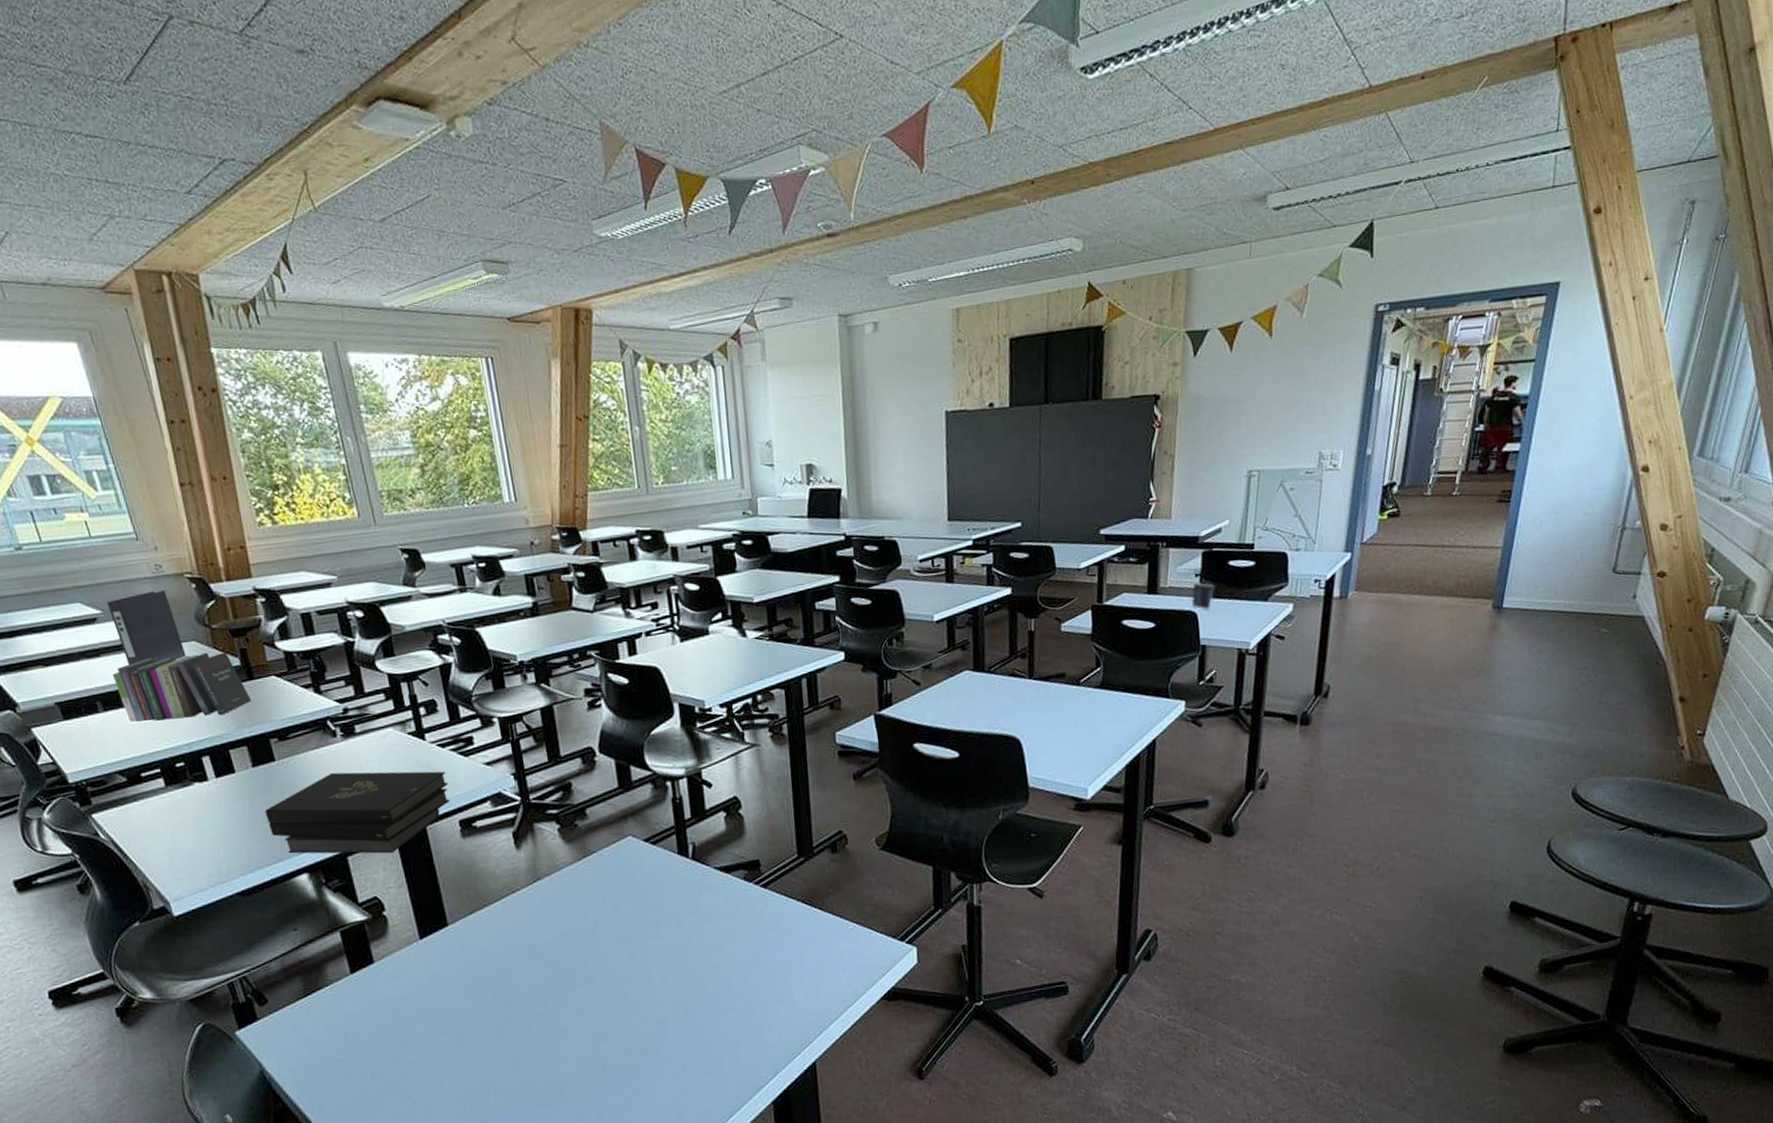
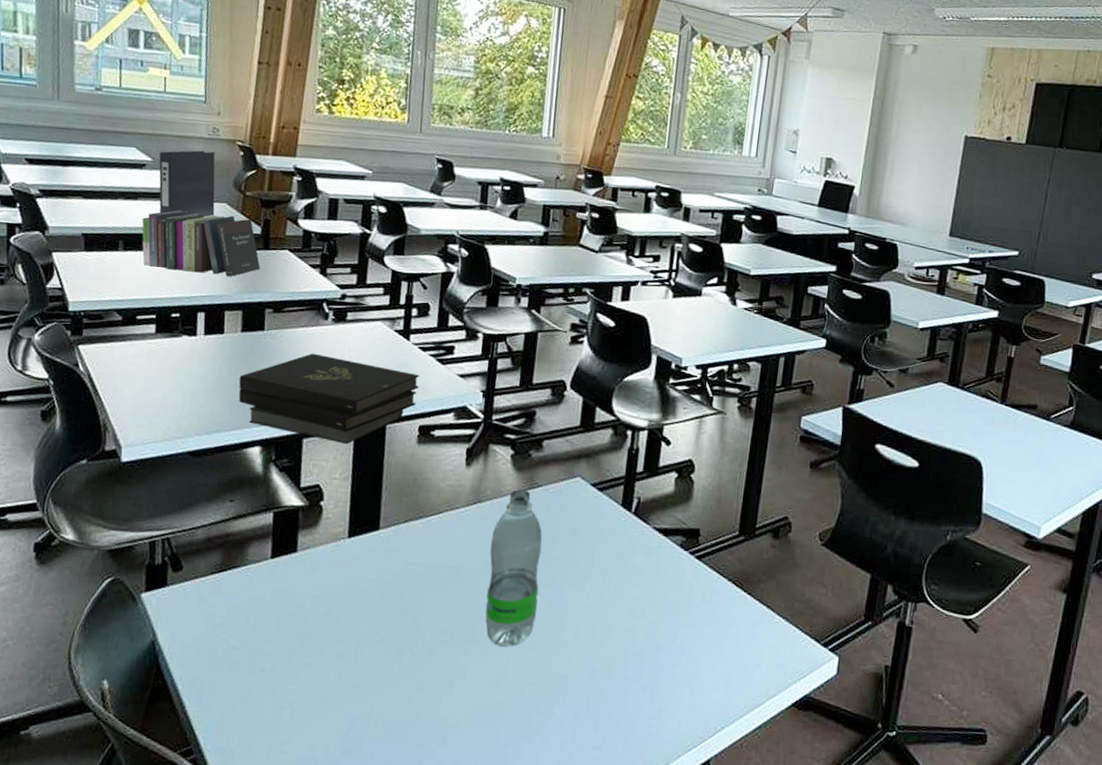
bottle: none [558,859,622,1006] -> present [485,489,543,647]

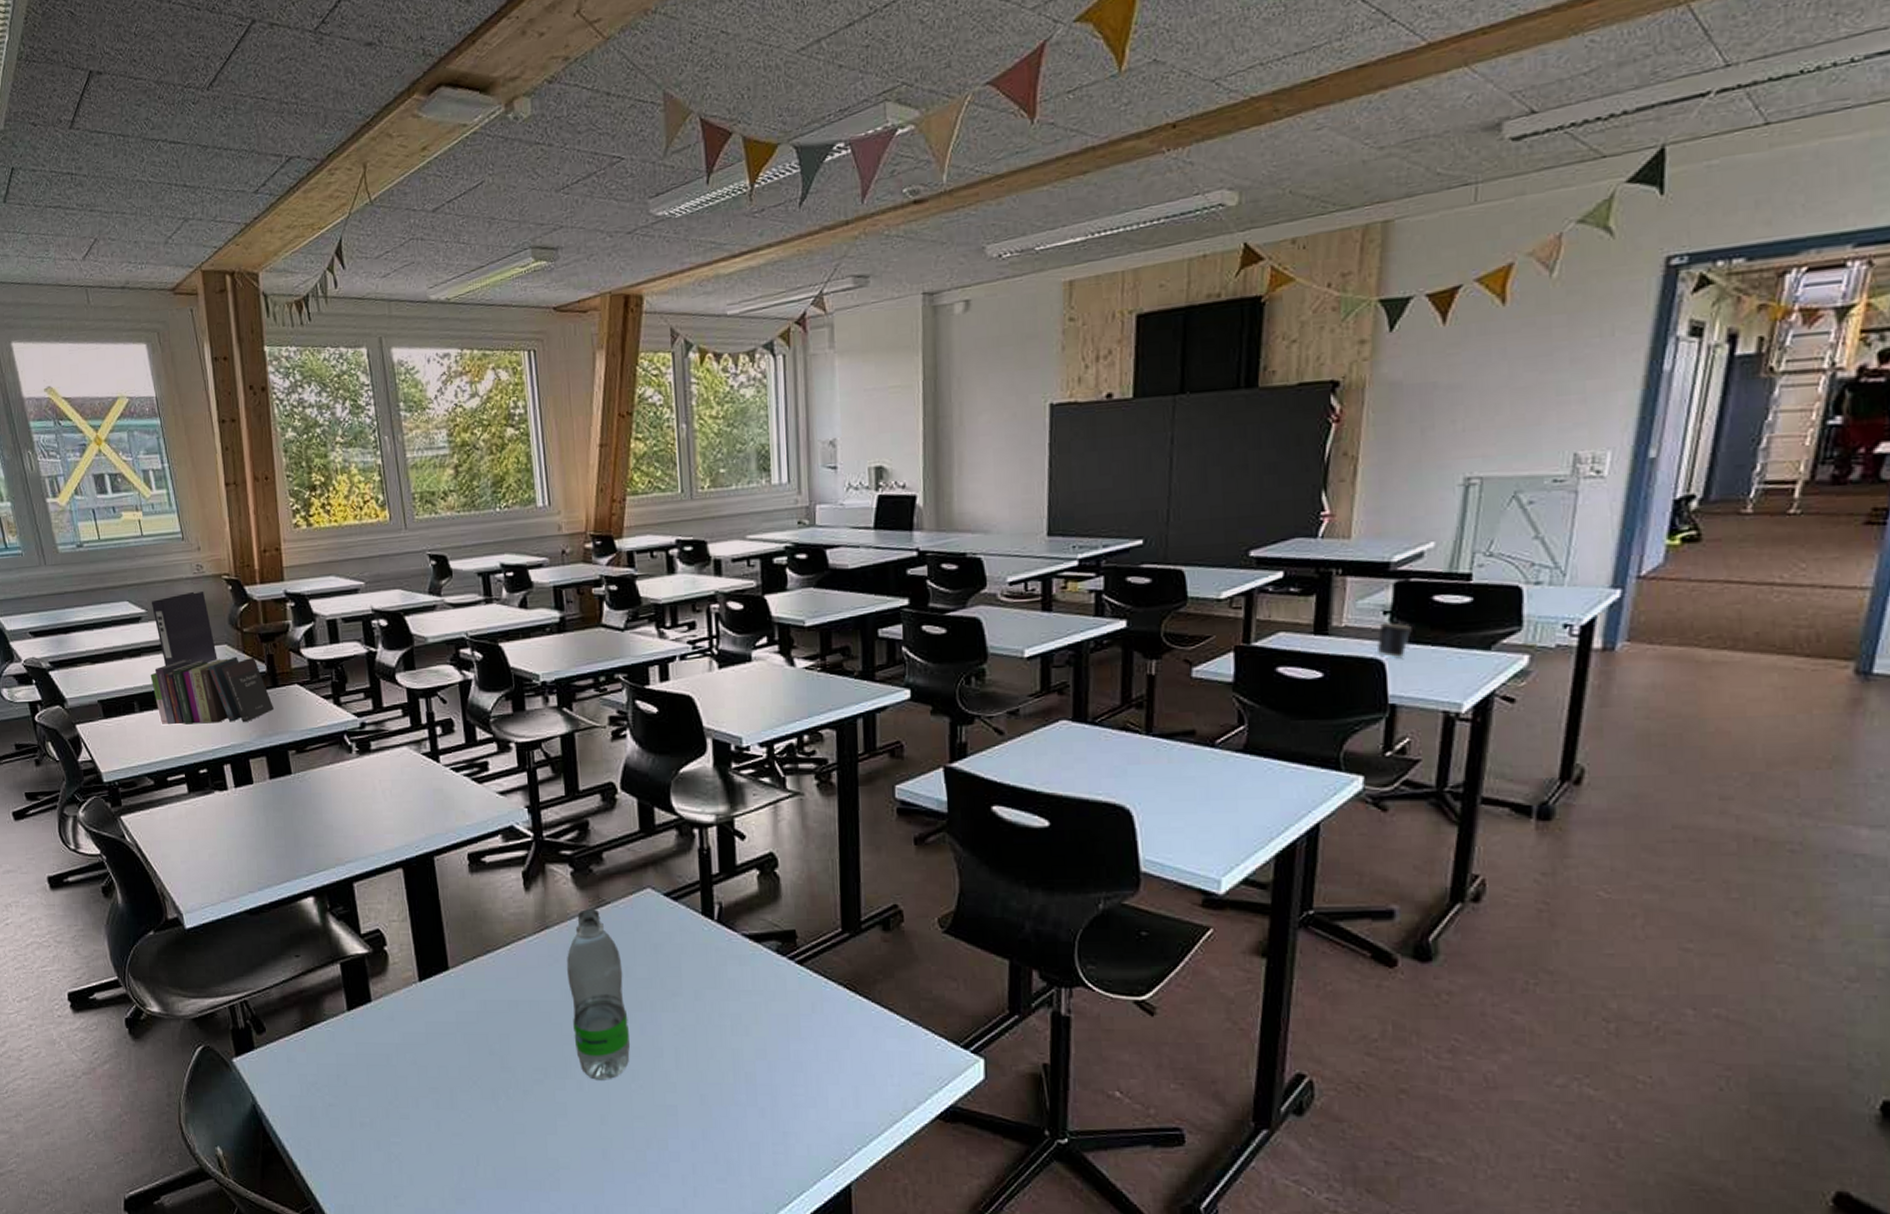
book: present [238,353,420,445] -> none [278,790,460,884]

